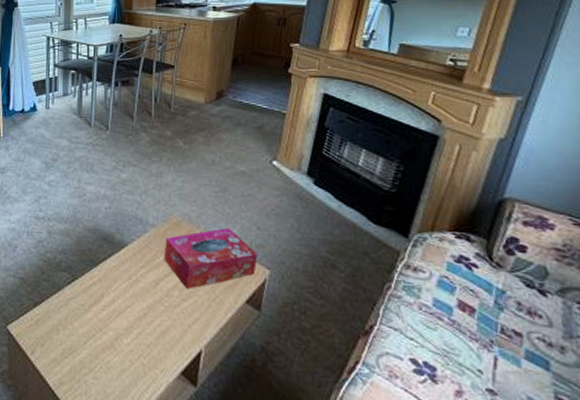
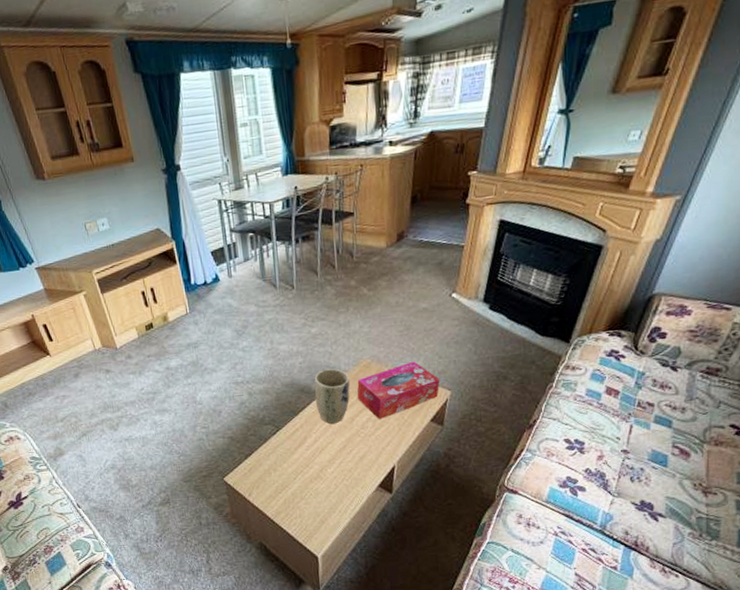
plant pot: none [117,220,156,285] -> present [314,368,350,424]

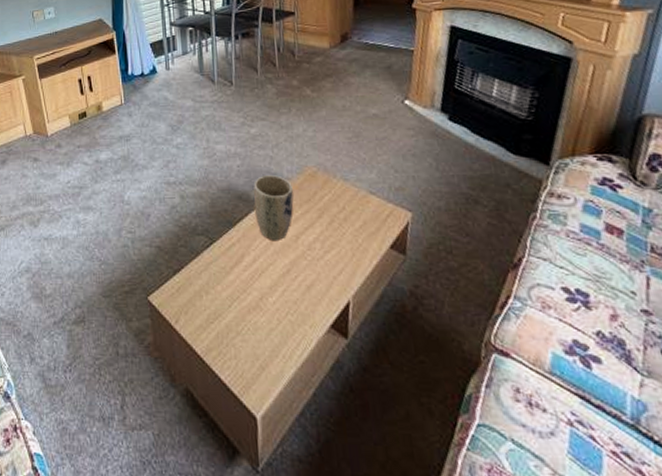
tissue box: present [357,361,440,419] -> none [301,173,399,240]

